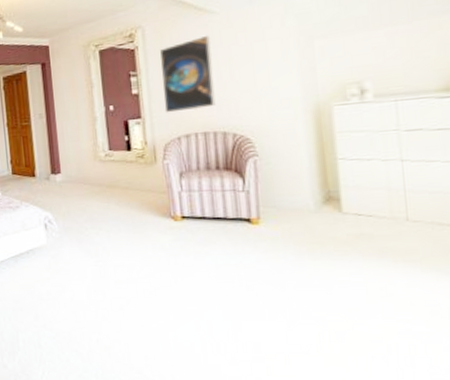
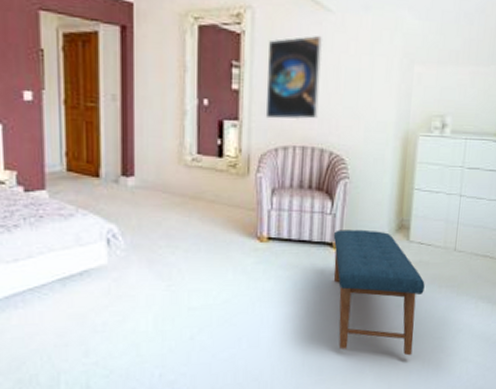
bench: none [249,203,374,339] -> present [333,229,425,356]

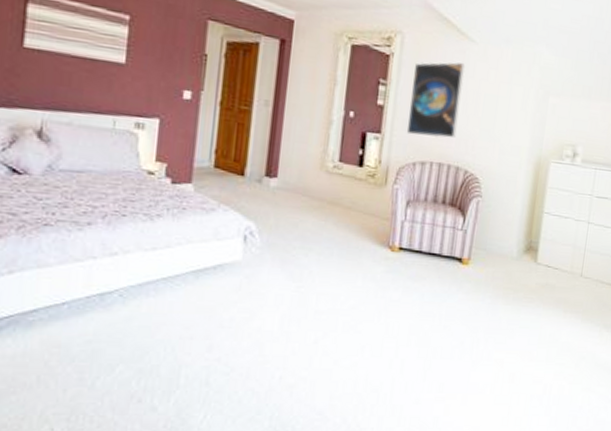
bench: present [333,229,425,356] -> none [460,246,550,380]

